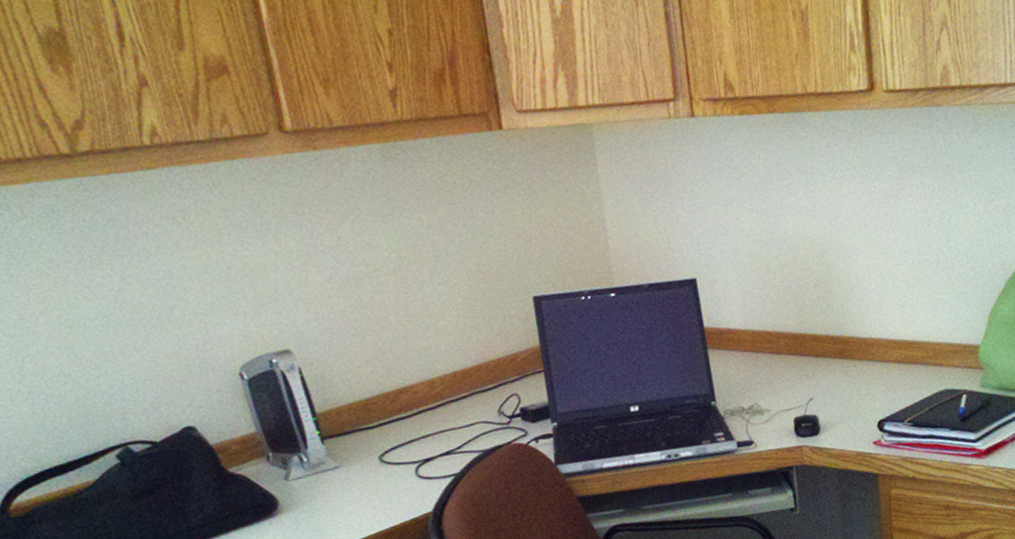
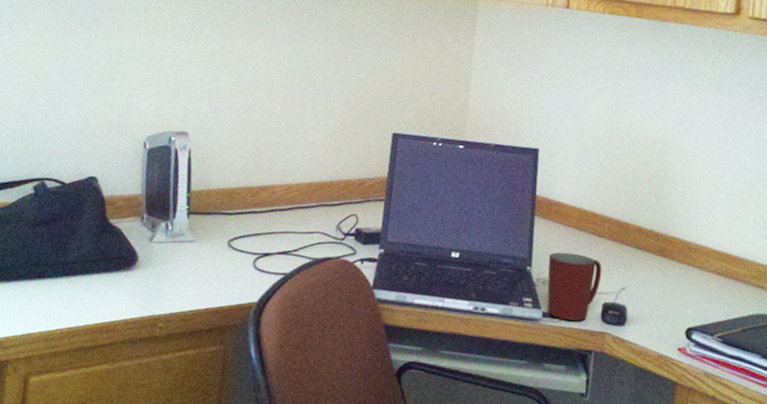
mug: none [730,376,788,445] -> present [547,252,602,321]

